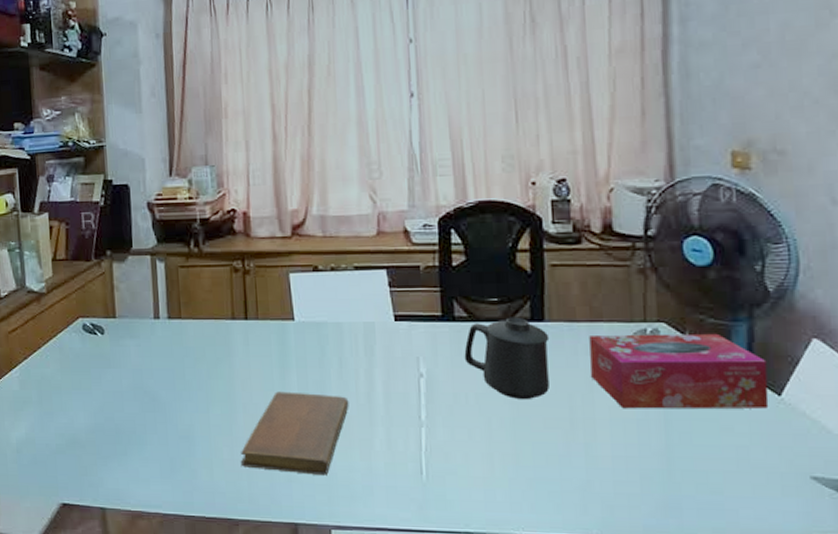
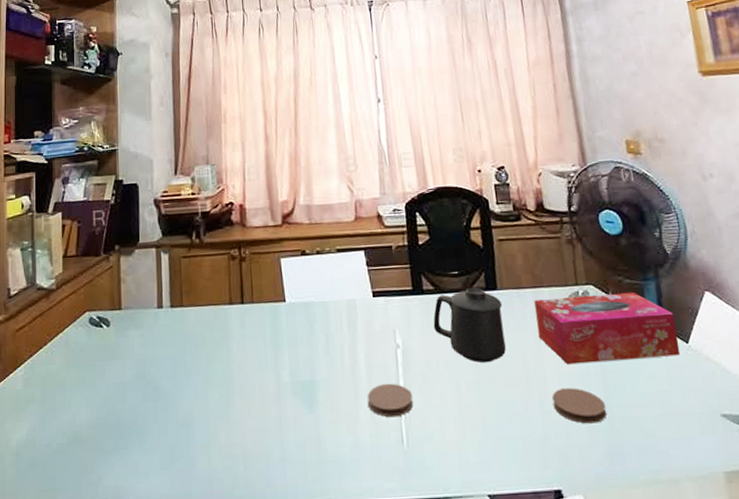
notebook: present [241,391,349,475] -> none [237,370,336,453]
coaster: none [384,413,435,448] -> present [368,383,413,418]
coaster: none [600,434,666,473] -> present [552,387,607,424]

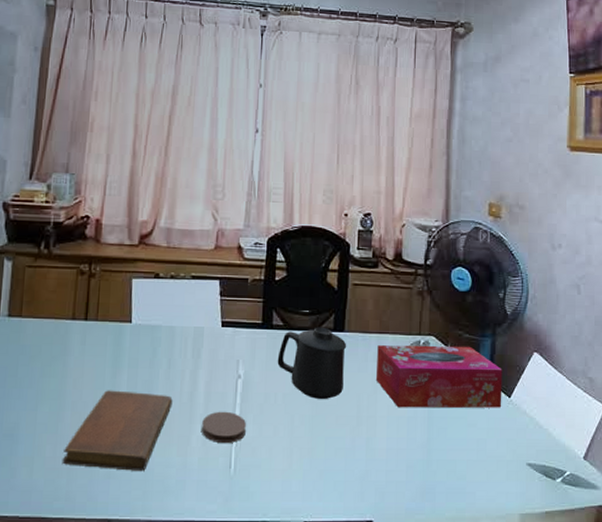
notebook: none [237,370,336,453] -> present [63,390,173,471]
coaster: present [552,387,607,424] -> none [378,429,427,463]

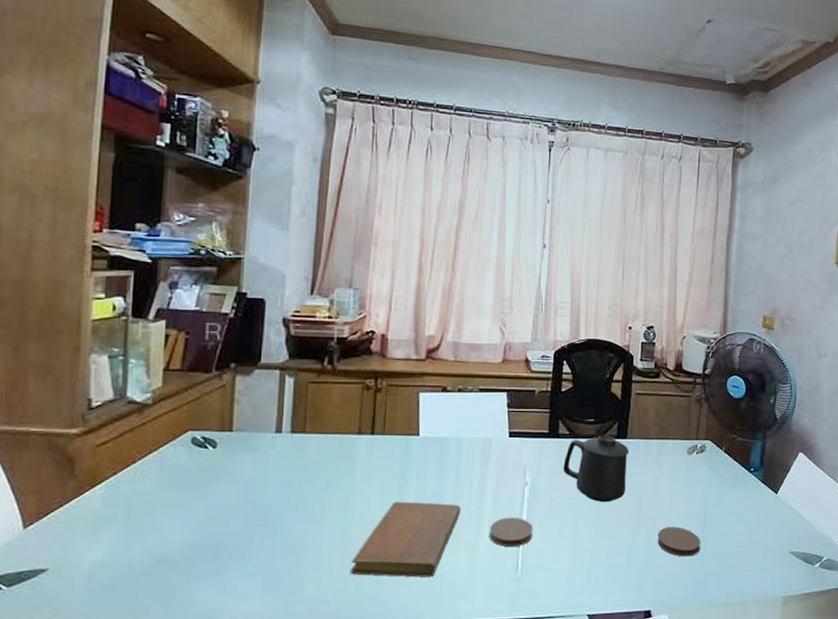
tissue box: present [375,345,502,408] -> none [655,448,771,507]
coaster: none [378,429,427,463] -> present [657,527,701,557]

